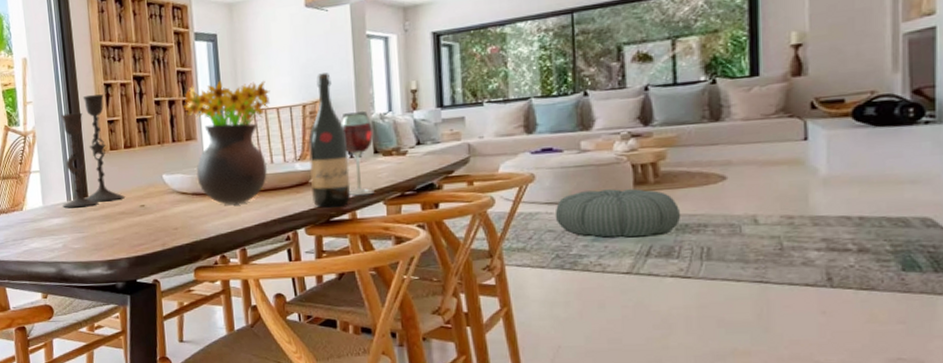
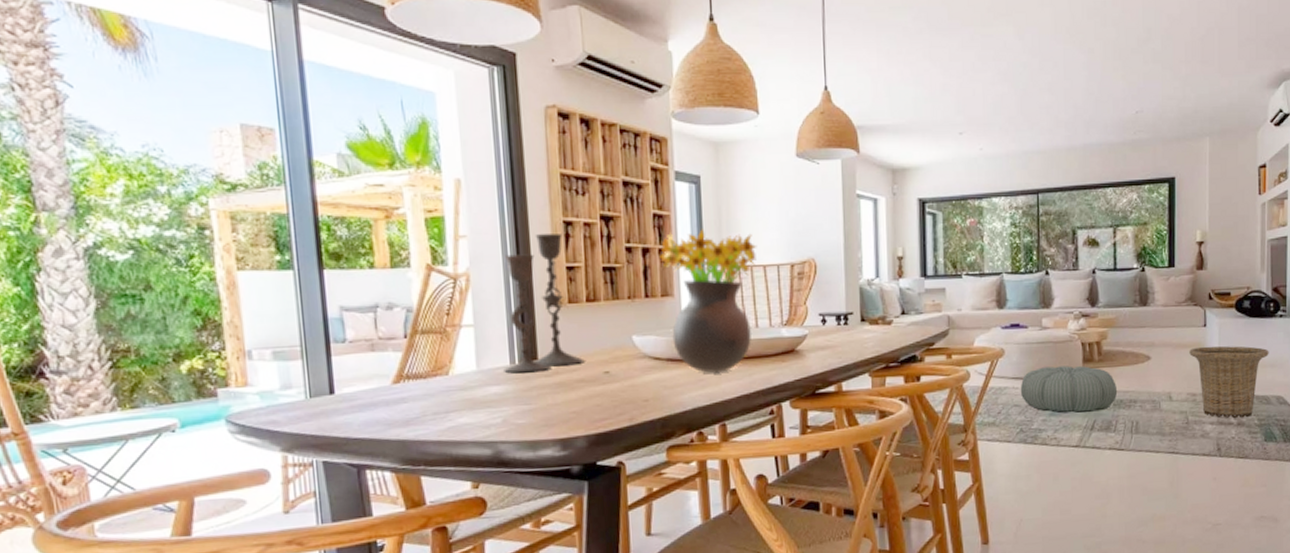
wine bottle: present [308,73,351,207] -> none [796,231,838,378]
wineglass: present [340,110,375,196] -> none [828,274,861,367]
basket: none [782,160,908,245] -> present [1189,346,1269,419]

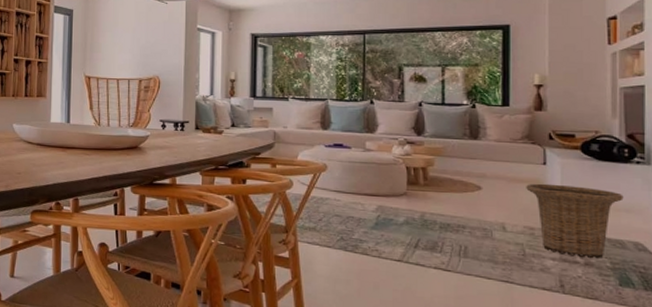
flower arrangement: present [660,229,757,373] -> none [38,49,113,158]
pouf: present [1020,366,1117,414] -> none [341,184,443,232]

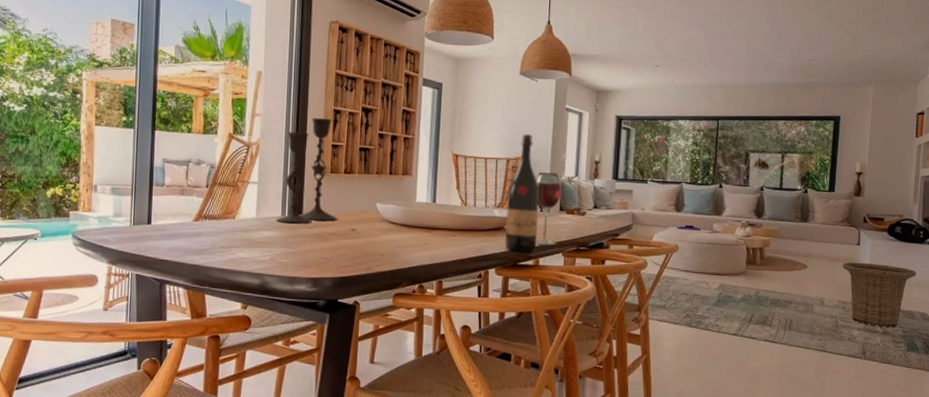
wine bottle: none [139,55,174,172] -> present [504,134,540,253]
wineglass: none [169,91,197,165] -> present [536,172,562,246]

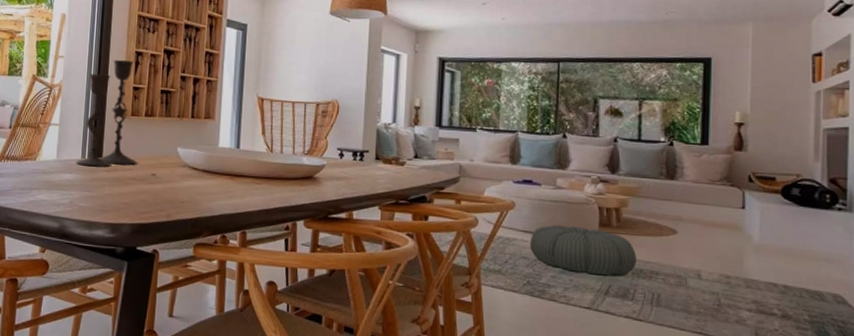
wine bottle: present [504,134,540,253] -> none [313,77,353,205]
wineglass: present [536,172,562,246] -> none [348,117,378,198]
pouf: none [689,264,775,308] -> present [529,225,636,277]
basket: present [842,262,917,329] -> none [723,228,824,312]

